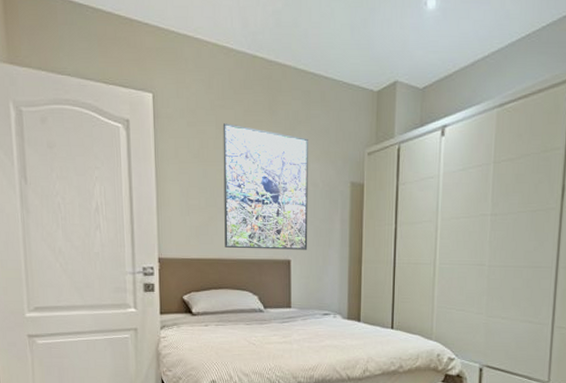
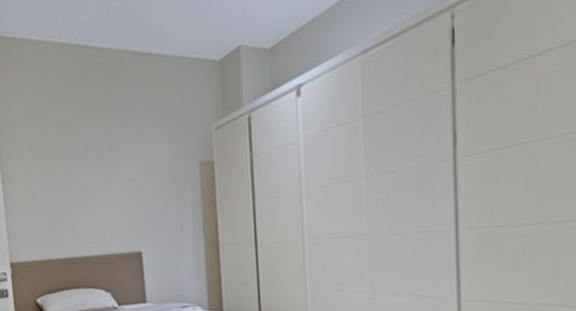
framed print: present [222,123,308,250] -> none [62,118,159,246]

